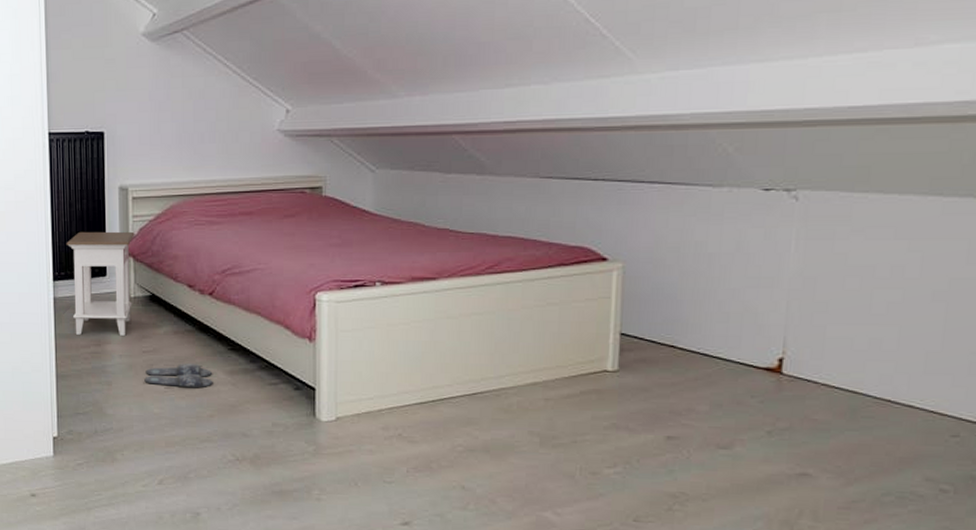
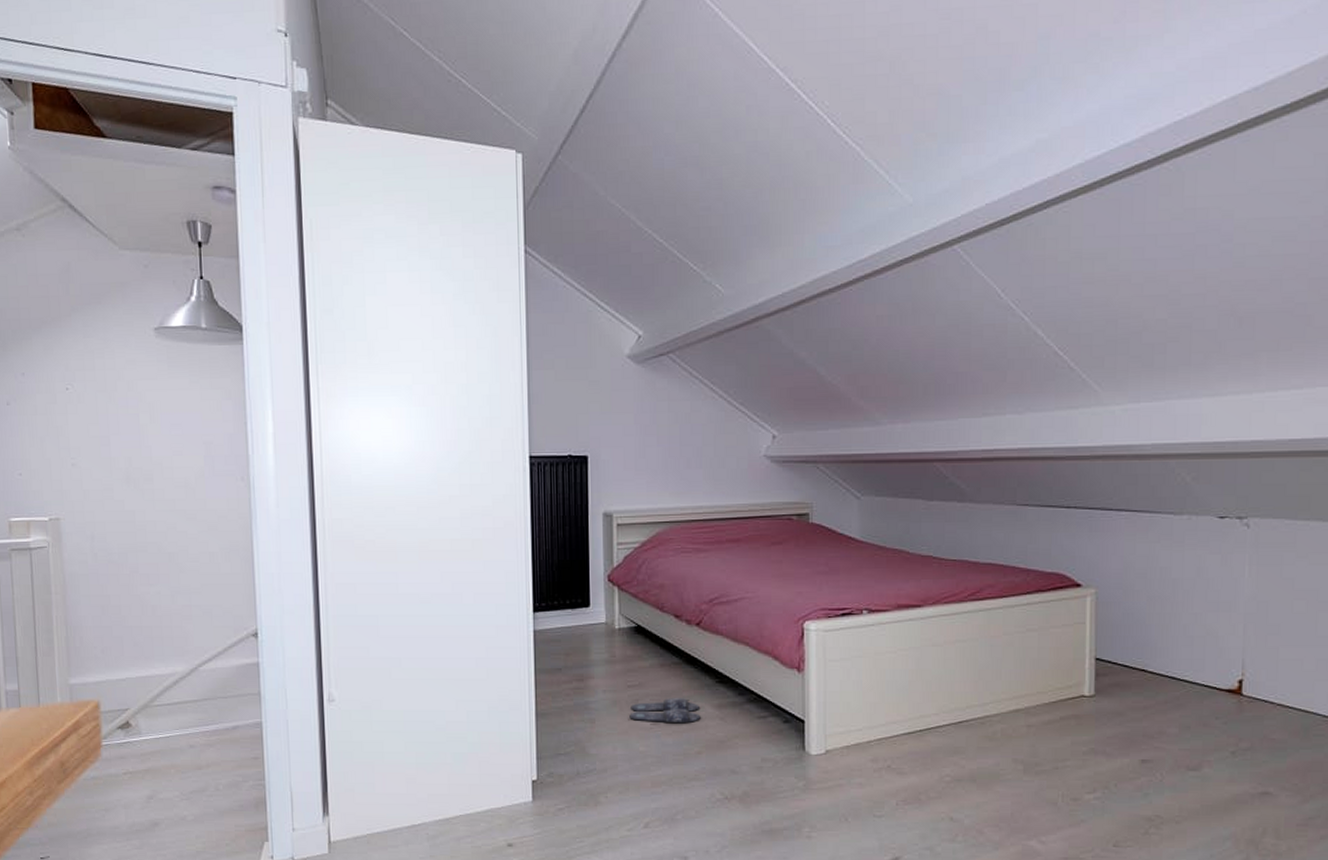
nightstand: present [66,231,135,336] -> none [547,559,620,670]

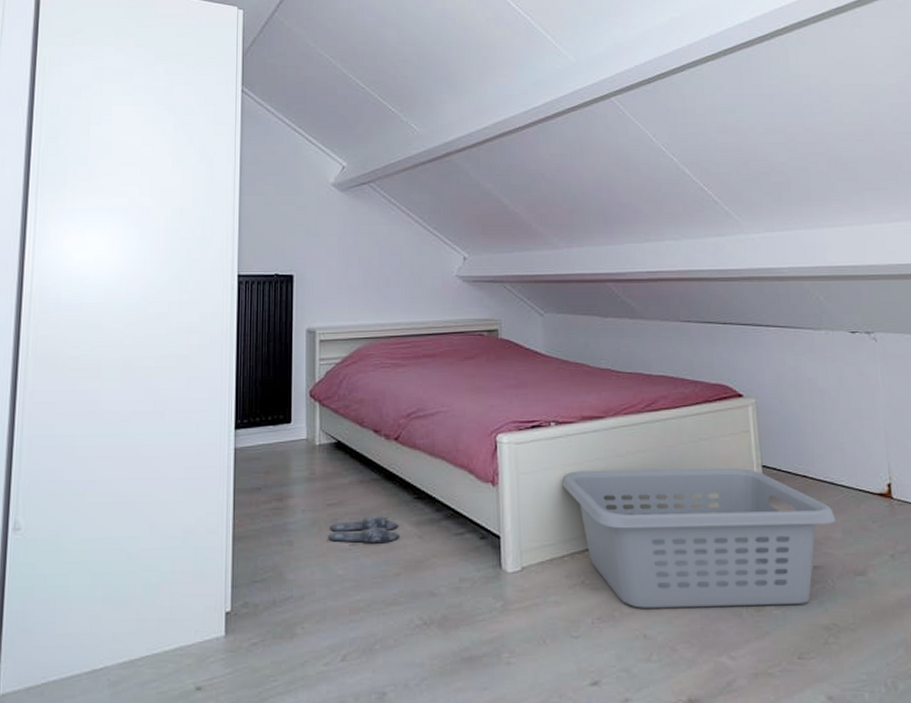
laundry basket: none [872,659,1173,795] -> present [562,468,836,608]

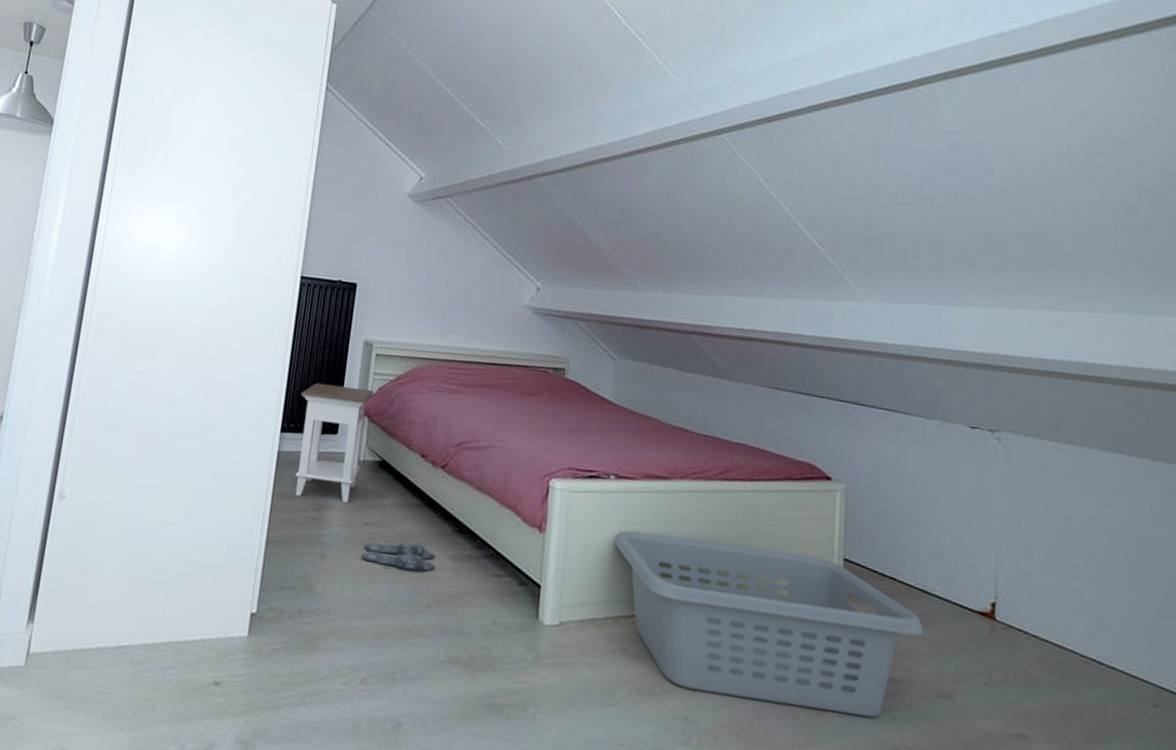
nightstand: none [250,375,321,489] -> present [294,382,374,503]

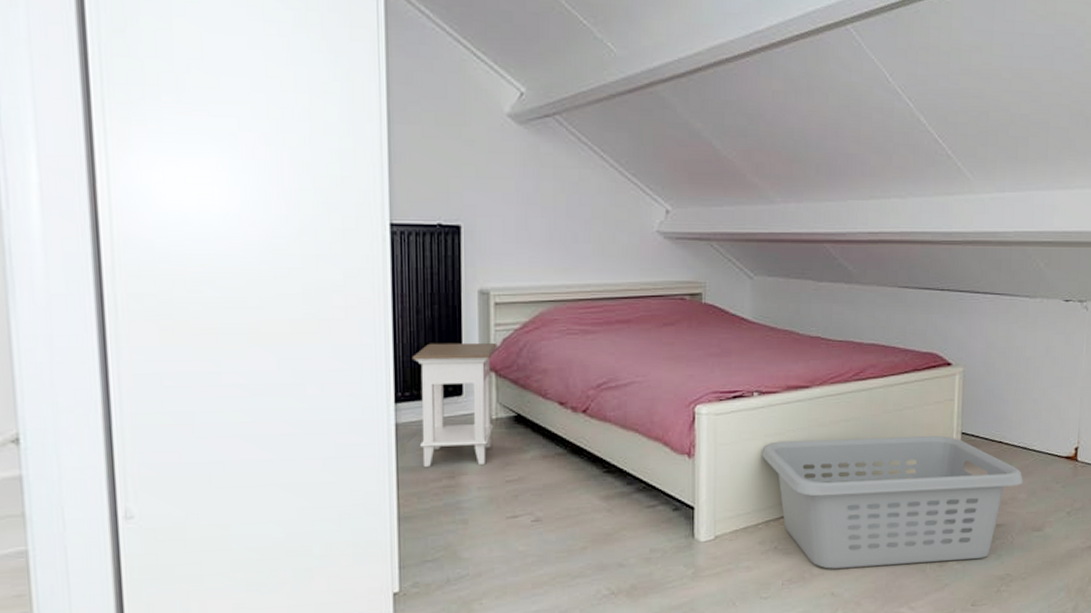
slippers: present [361,541,435,573] -> none [508,490,587,519]

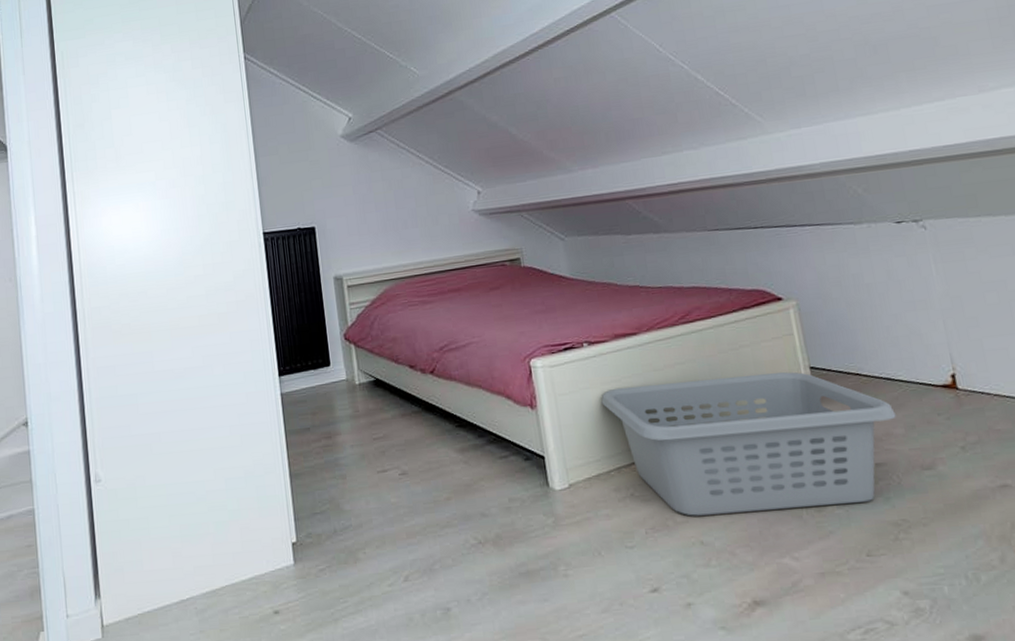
nightstand: present [412,342,498,467] -> none [288,318,358,429]

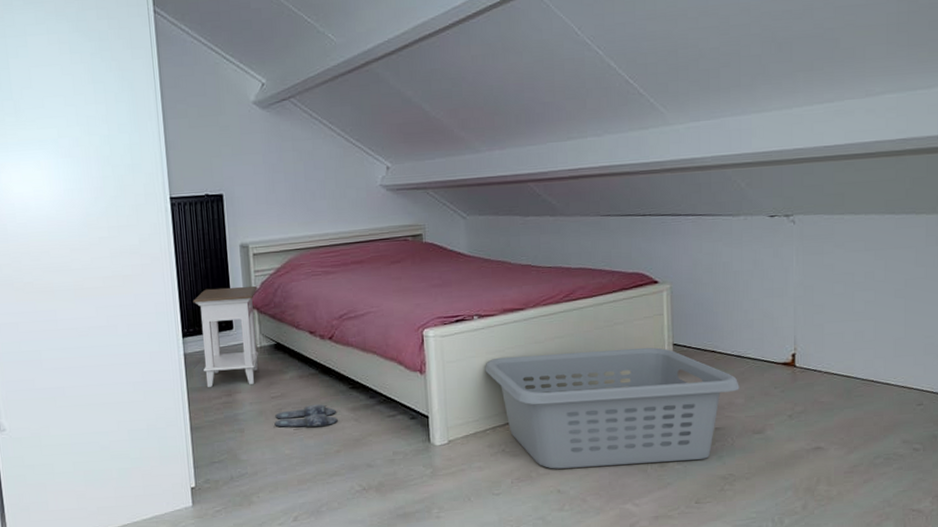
nightstand: none [288,318,358,429] -> present [193,285,259,387]
slippers: none [378,445,446,473] -> present [274,403,338,428]

